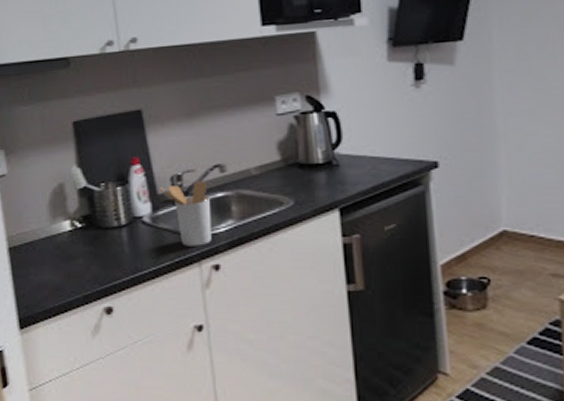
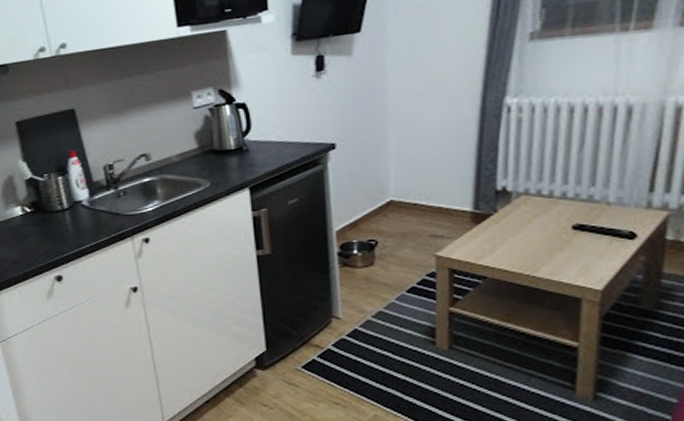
utensil holder: present [160,180,212,246] -> none [95,168,141,224]

